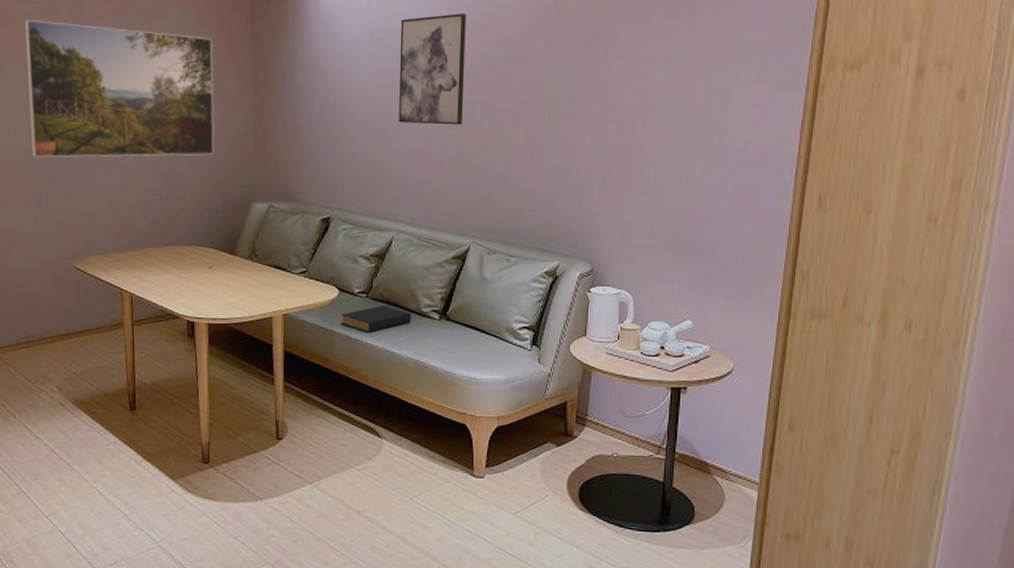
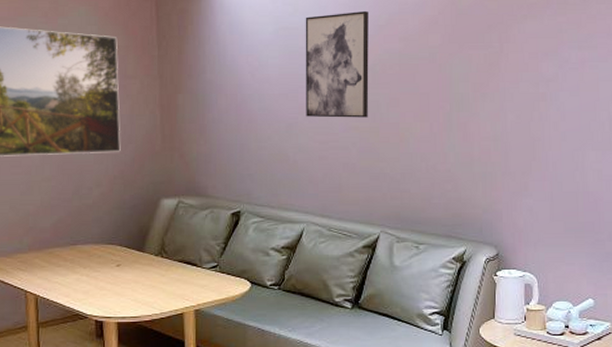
hardback book: present [341,305,412,332] -> none [253,296,325,324]

